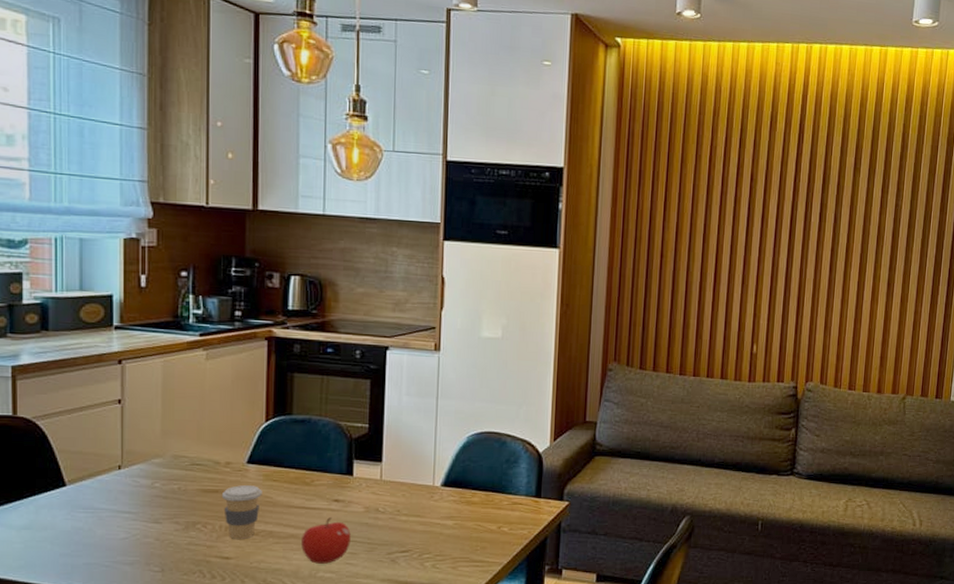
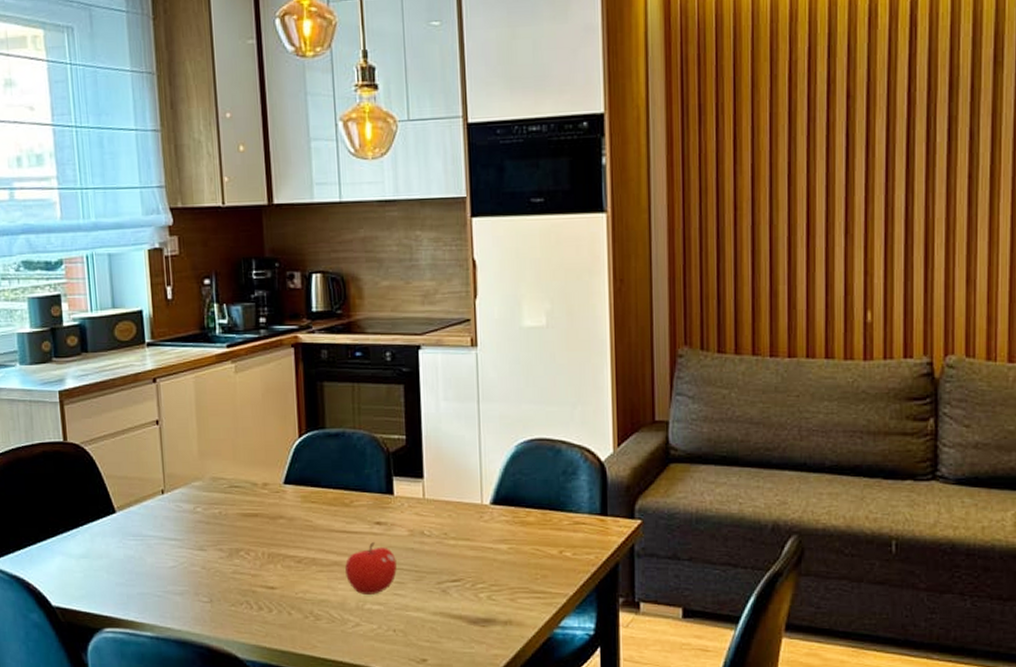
coffee cup: present [221,485,262,539] -> none [261,508,302,567]

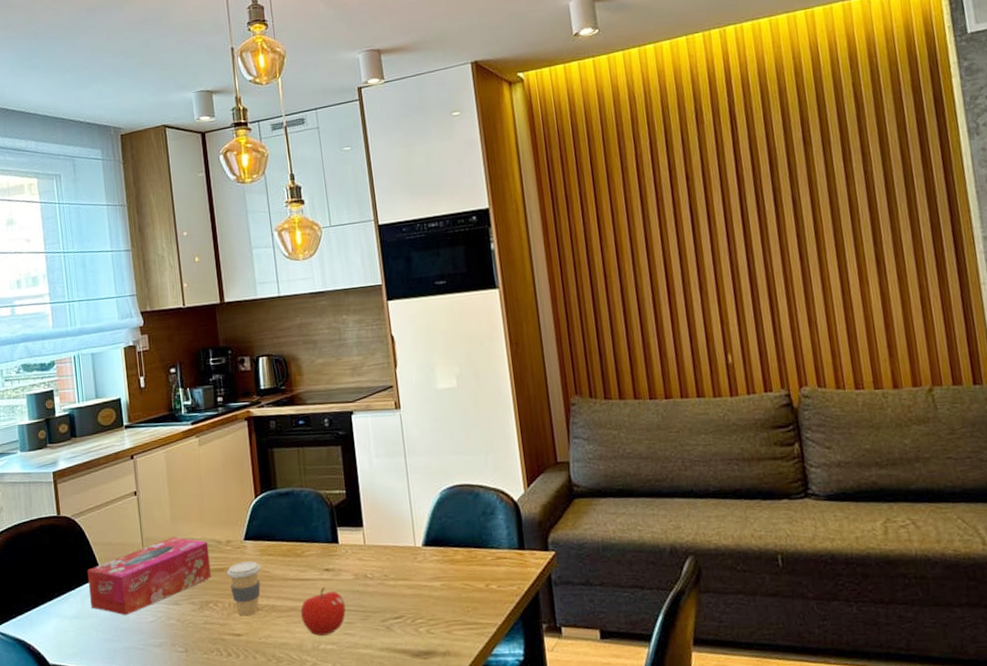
tissue box: none [97,475,244,559] -> present [87,537,212,616]
coffee cup: none [261,508,302,567] -> present [226,561,261,616]

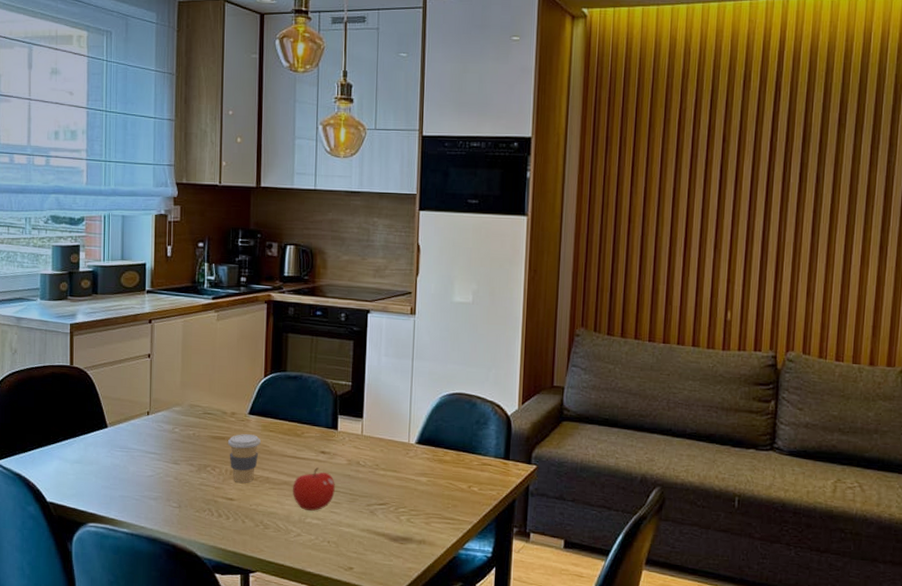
tissue box: present [87,537,212,616] -> none [93,401,214,467]

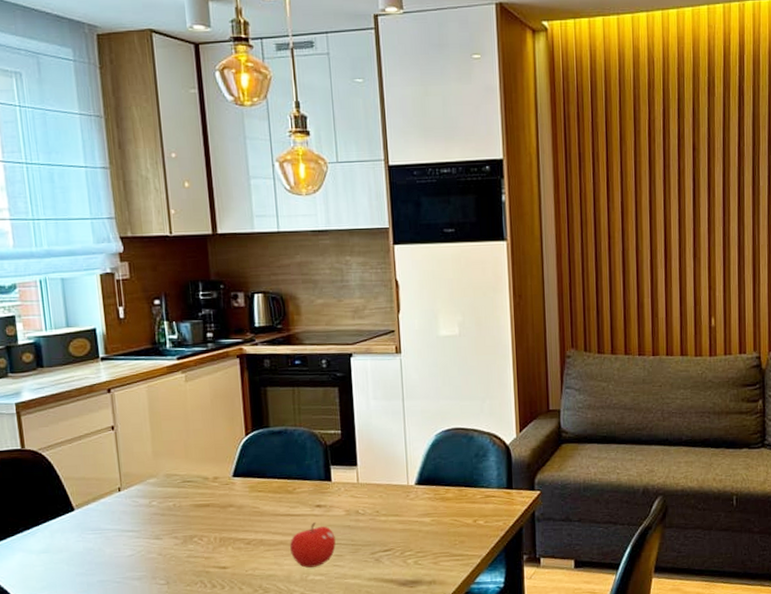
coffee cup: present [227,434,261,483] -> none [212,497,250,549]

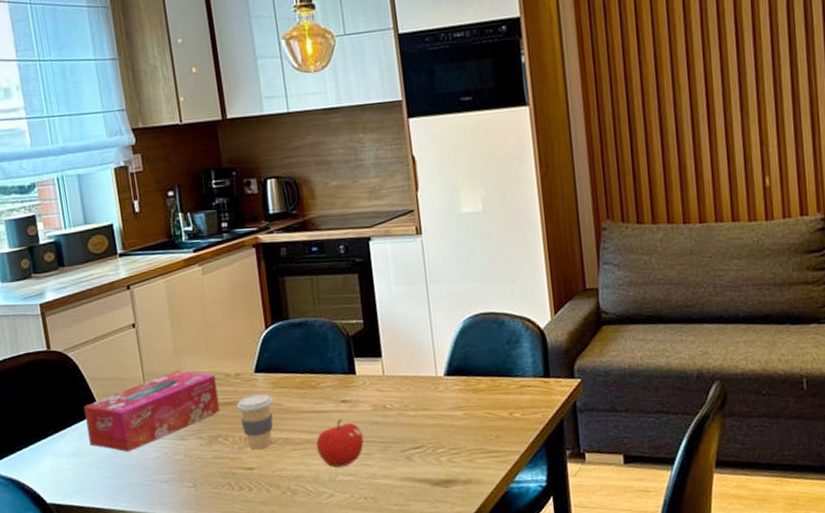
tissue box: none [56,472,197,550] -> present [83,370,220,452]
coffee cup: none [212,497,250,549] -> present [236,394,273,449]

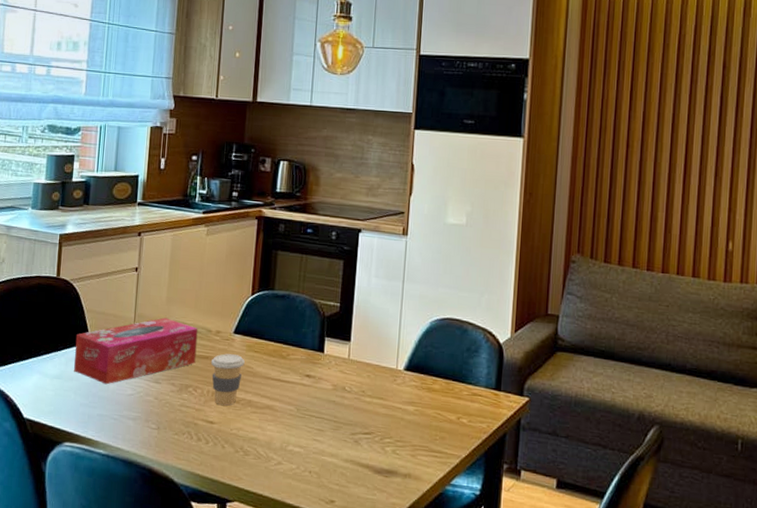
fruit: present [316,419,364,468] -> none [275,392,319,438]

